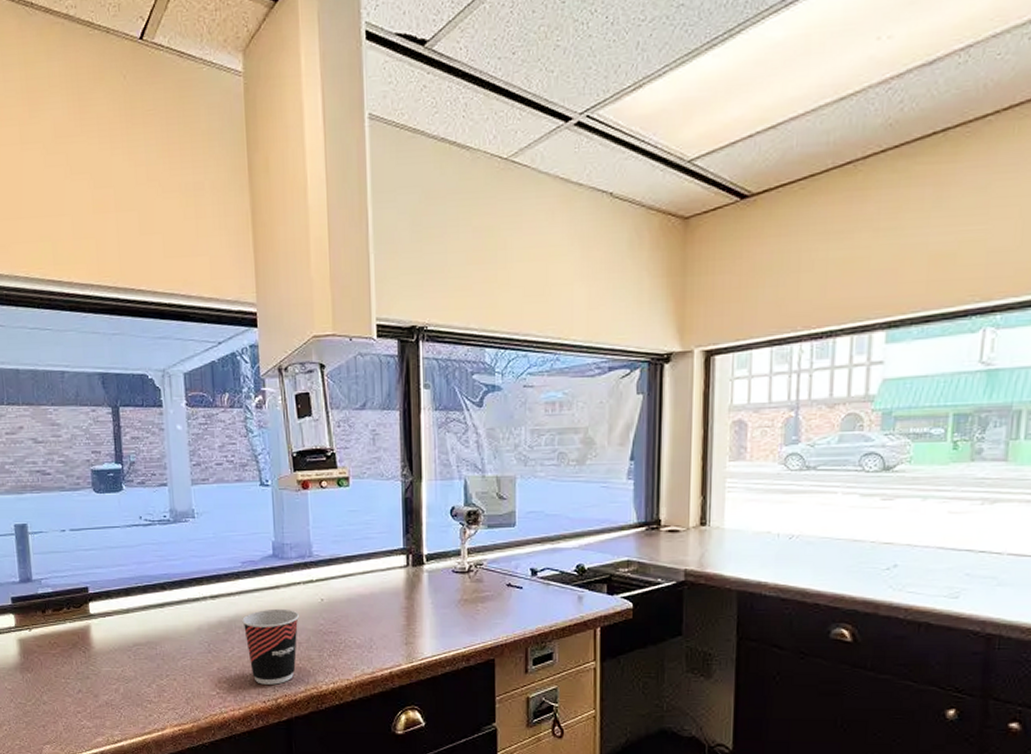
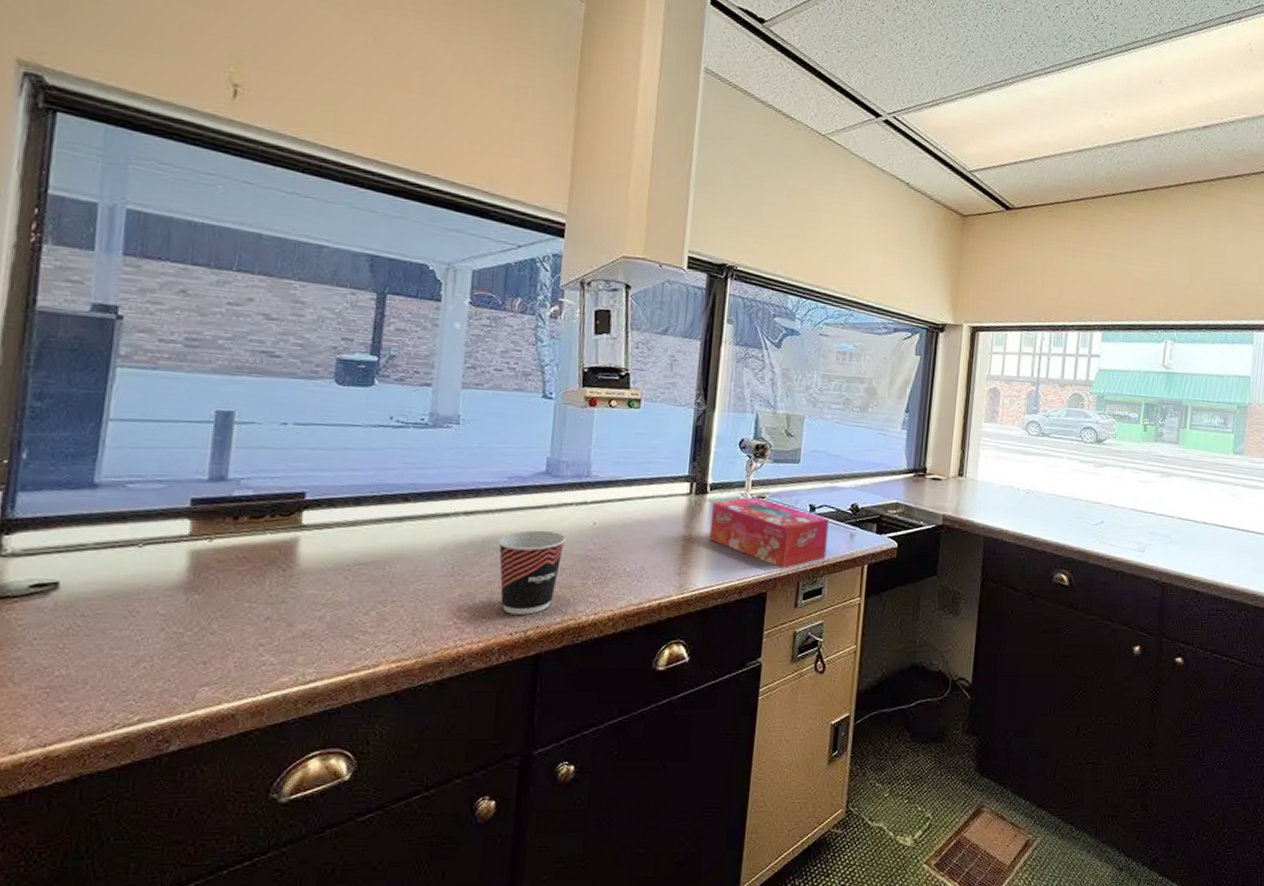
tissue box: none [430,564,554,635] -> present [708,496,830,569]

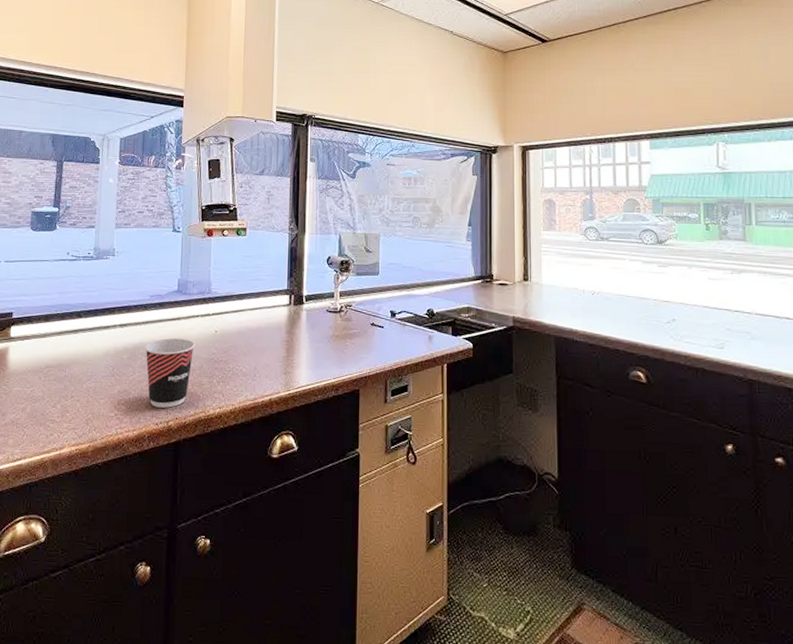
tissue box: present [708,496,830,569] -> none [307,305,409,368]

